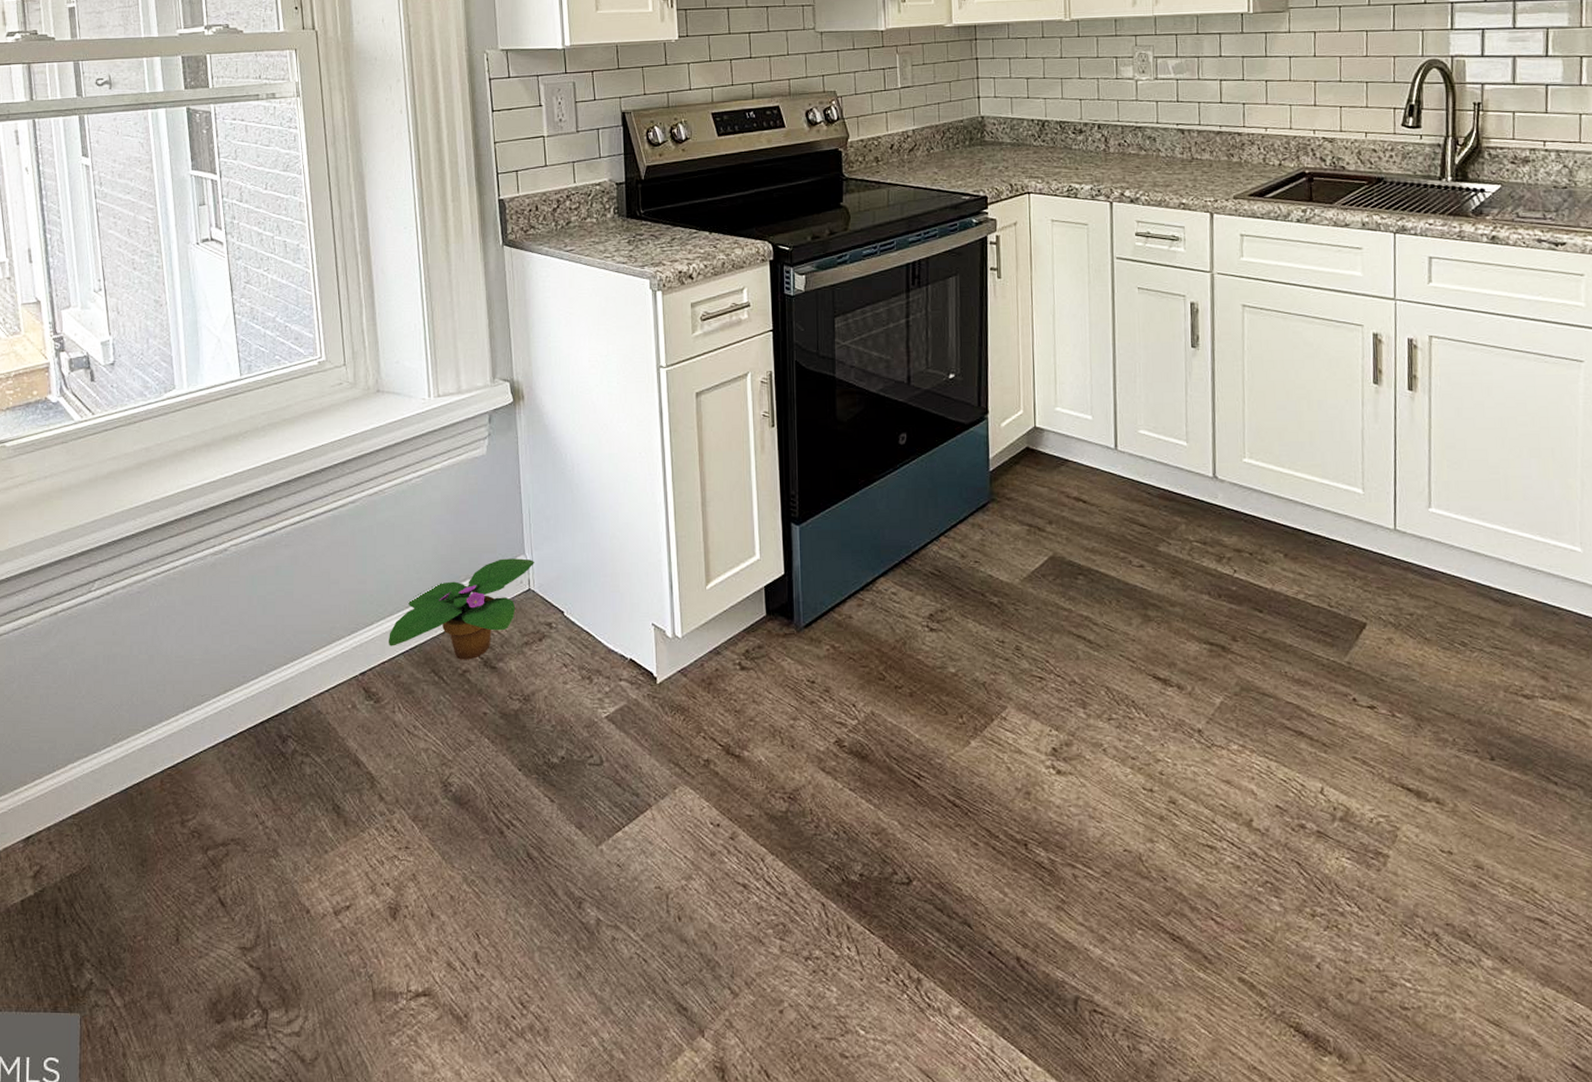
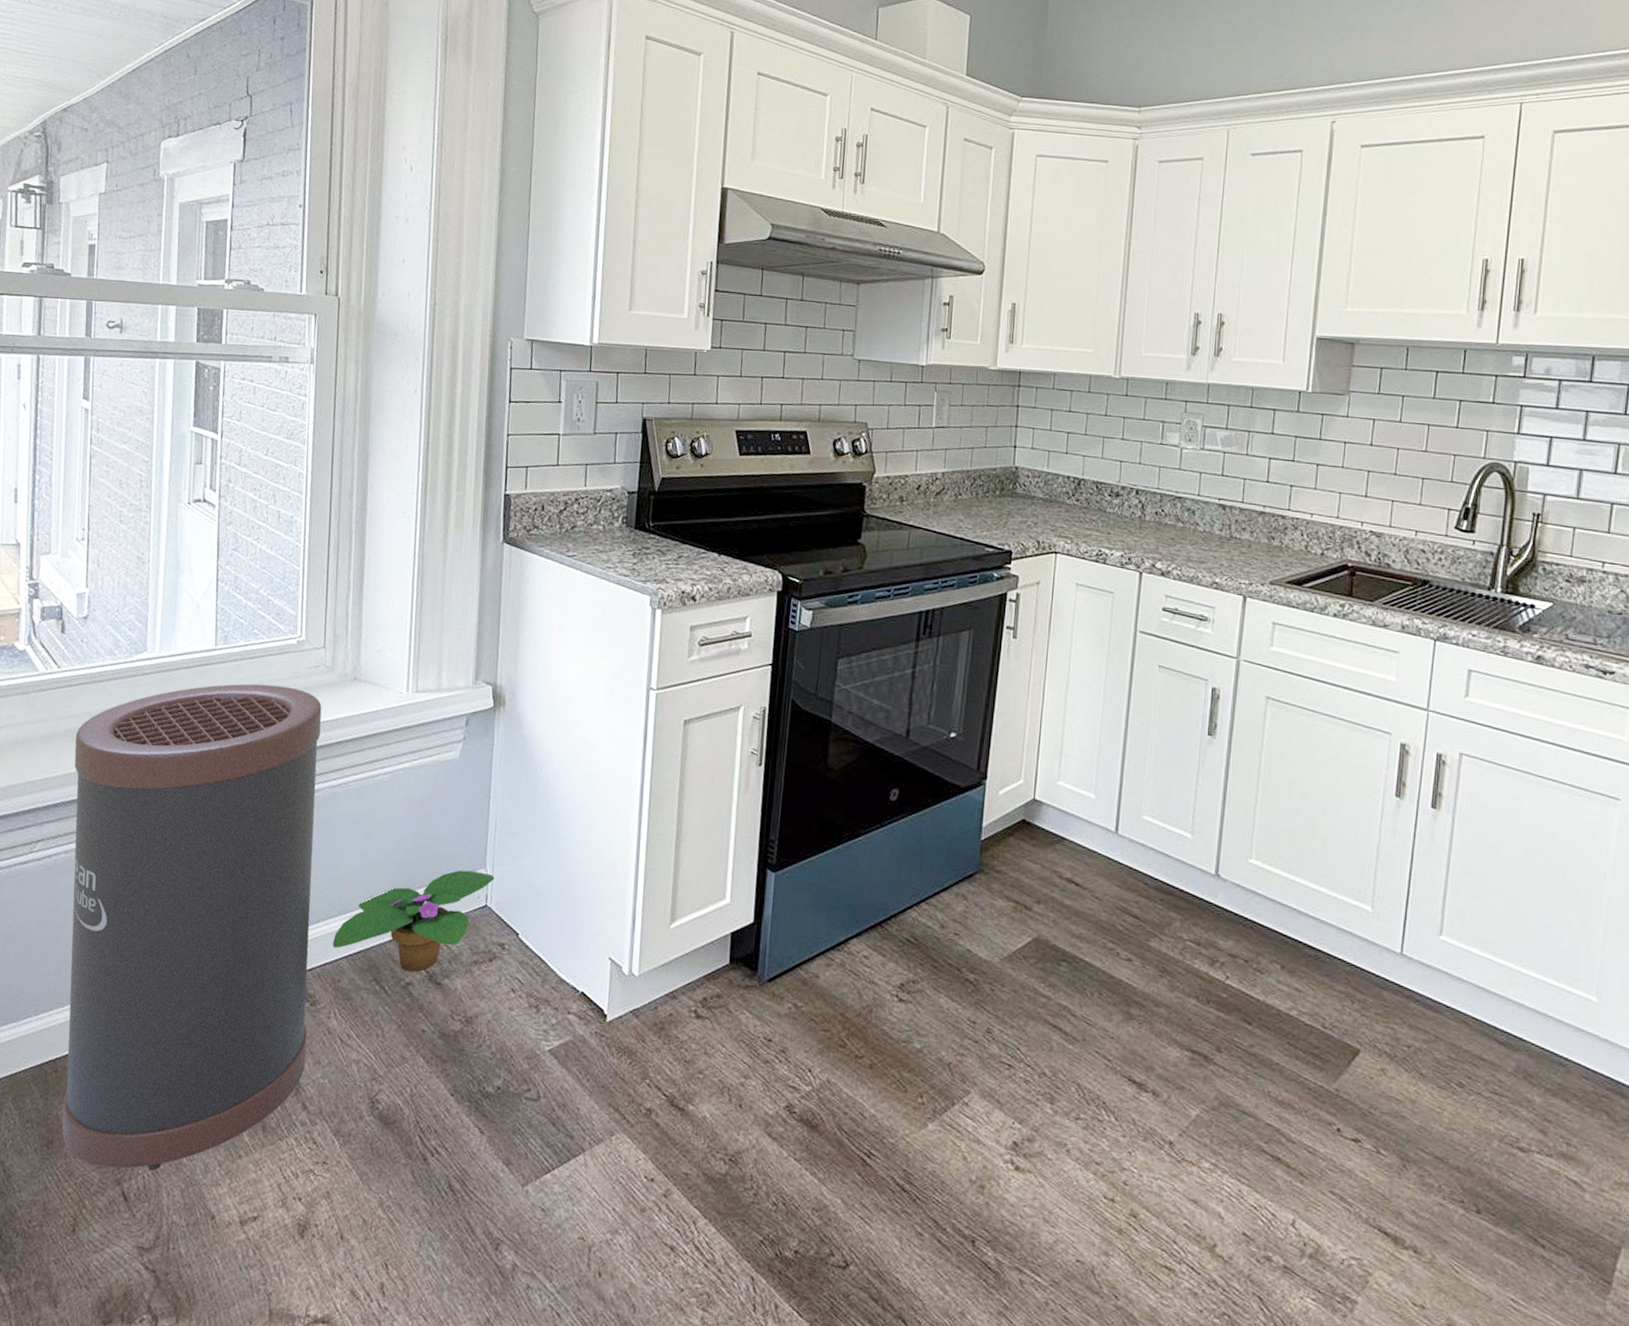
trash can: none [117,406,377,878] -> present [62,683,322,1171]

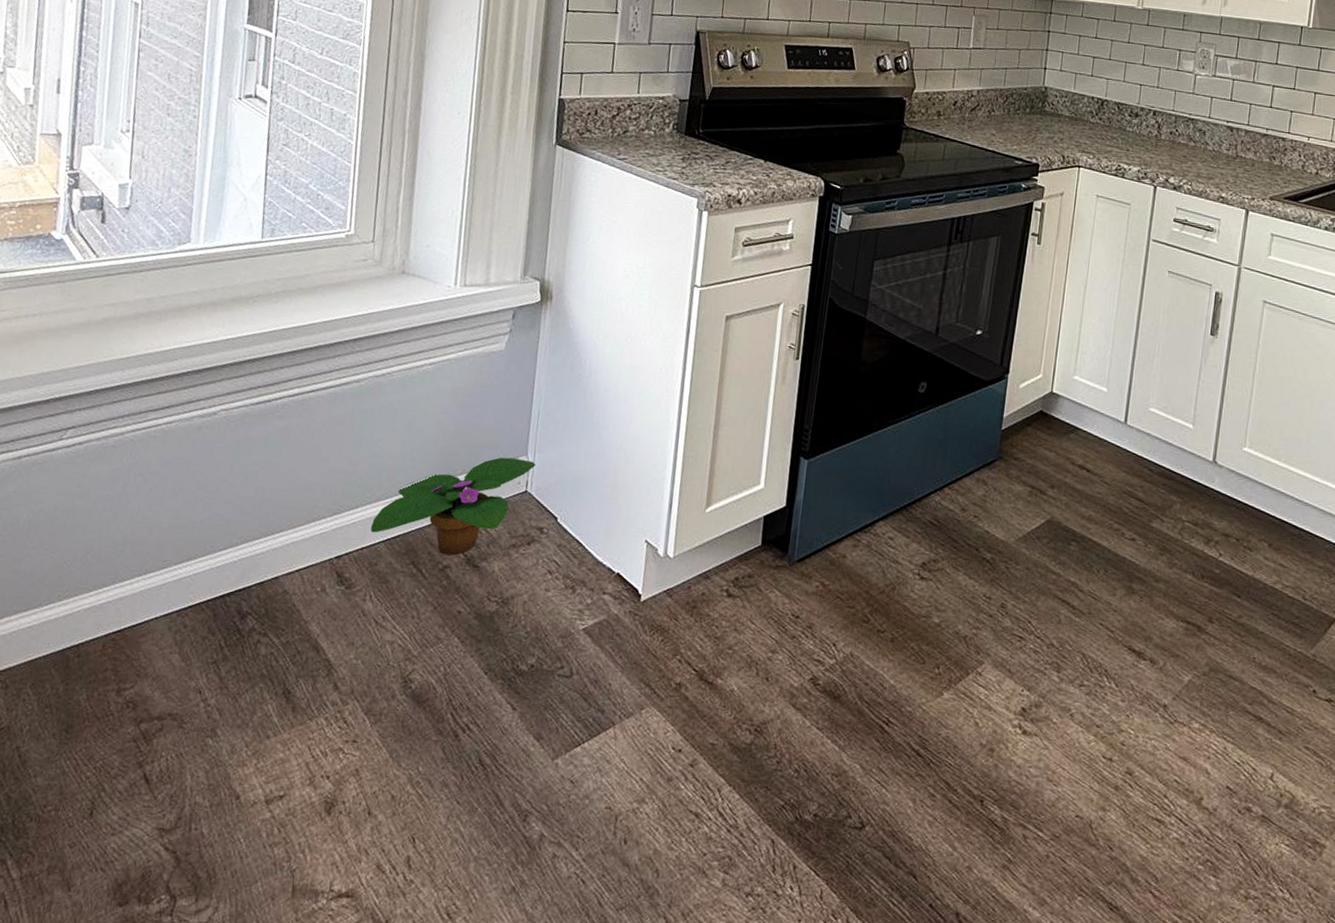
trash can: present [62,683,322,1171] -> none [82,275,369,753]

